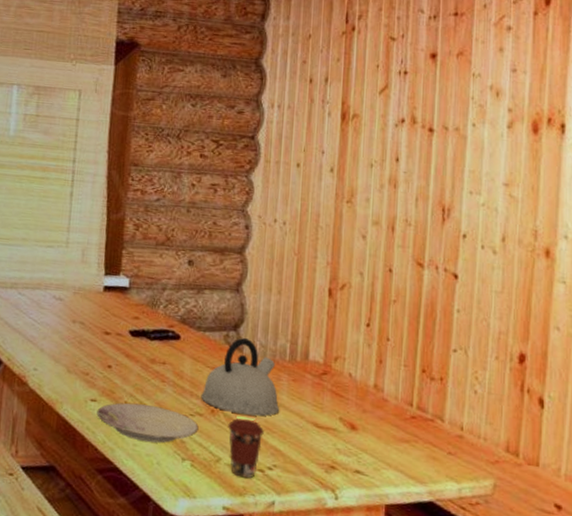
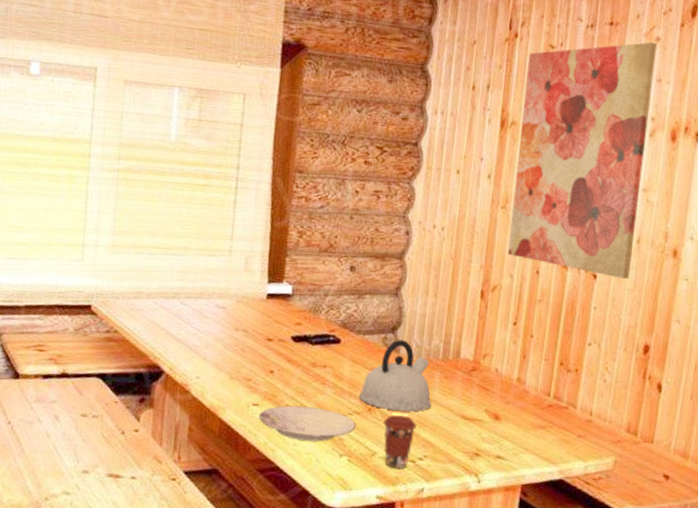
wall art: none [356,31,508,281] -> present [508,42,657,280]

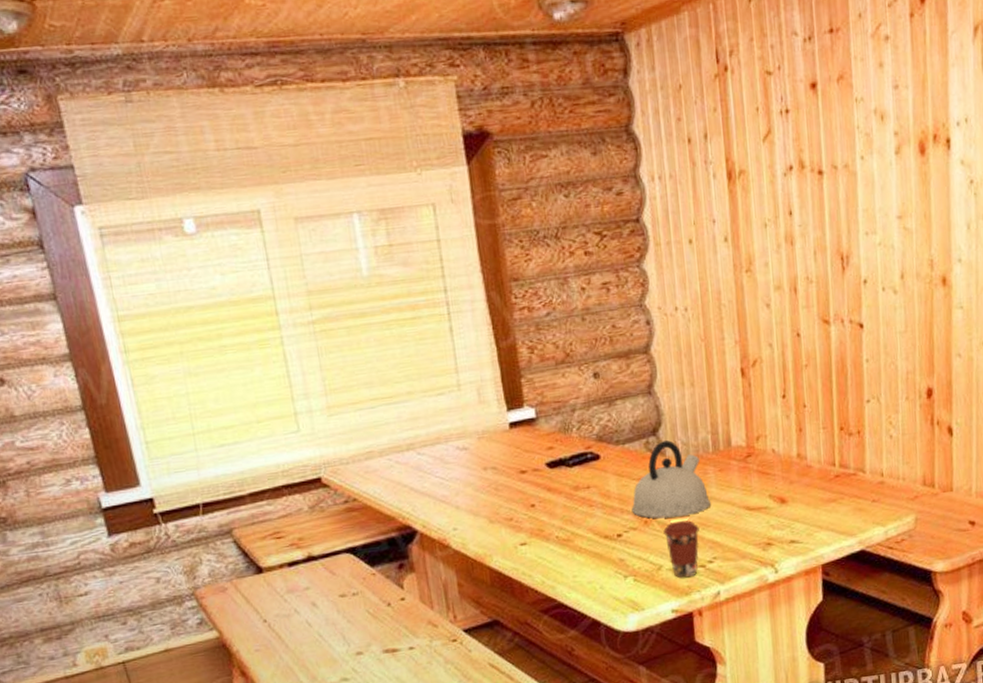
plate: present [258,405,356,442] -> none [529,532,635,571]
wall art: present [508,42,657,280] -> none [744,42,899,323]

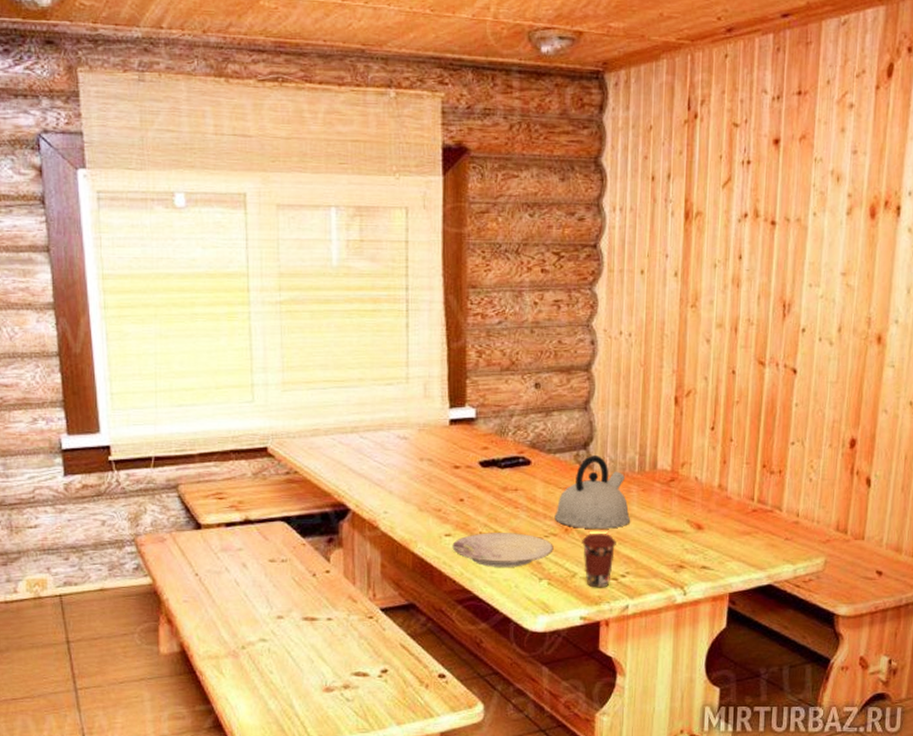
plate: none [529,532,635,571] -> present [452,533,554,567]

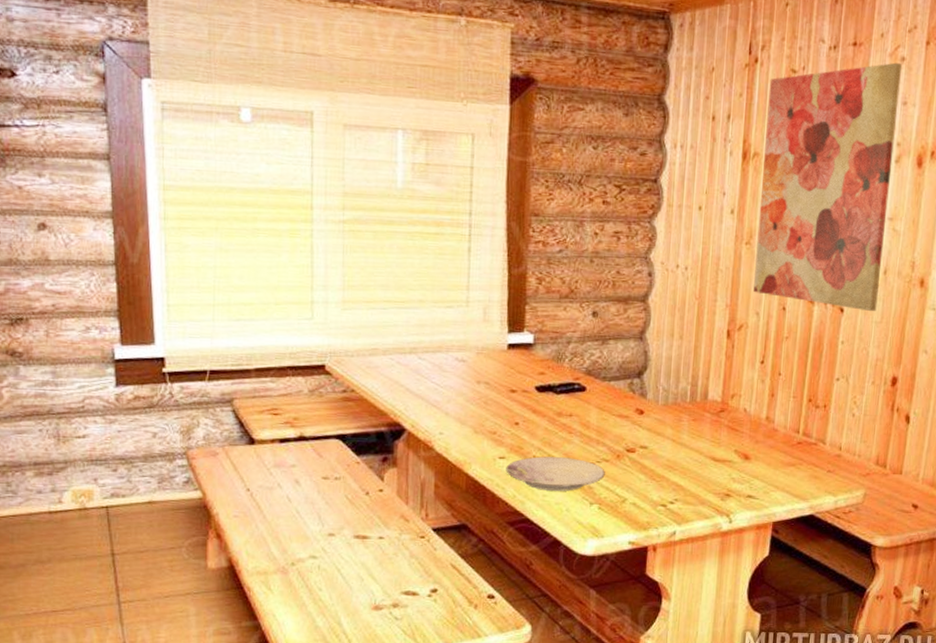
kettle: present [554,456,631,529] -> none [607,384,681,456]
coffee cup: present [582,532,616,588] -> none [633,459,666,514]
wall art: none [701,109,850,372] -> present [753,62,902,312]

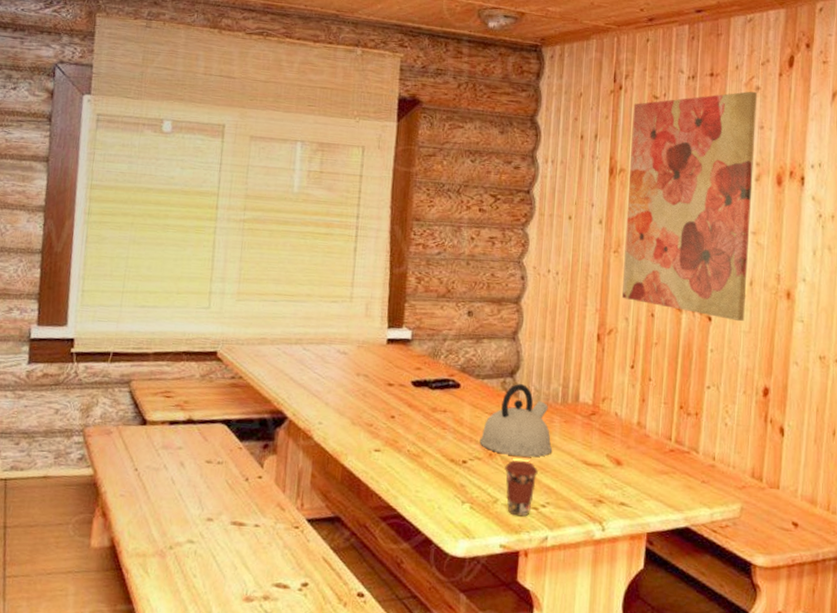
plate: present [506,456,605,491] -> none [380,451,478,488]
kettle: none [607,384,681,456] -> present [479,384,553,457]
coffee cup: none [633,459,666,514] -> present [505,459,538,517]

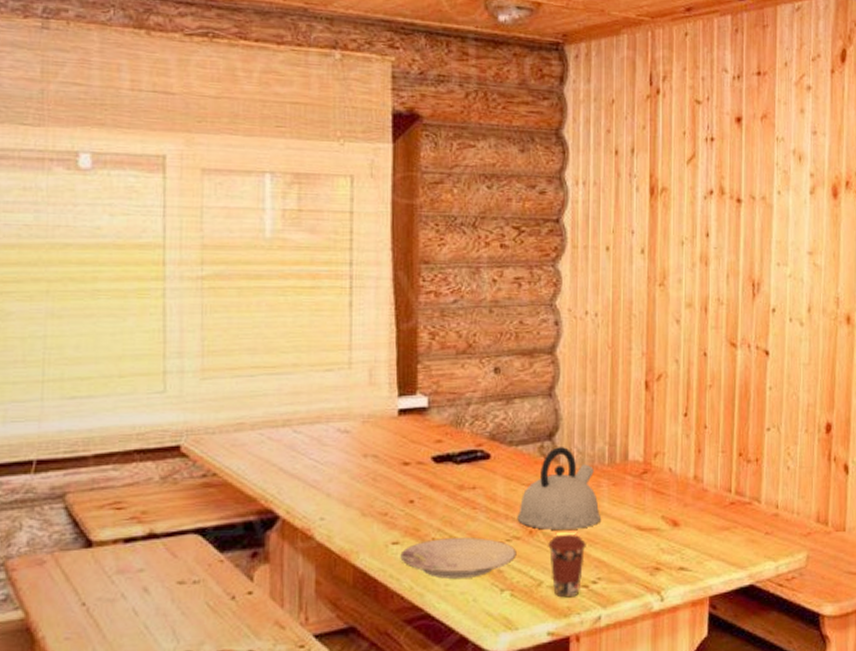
plate: none [380,451,478,488] -> present [400,537,517,579]
wall art: present [622,91,757,322] -> none [671,91,808,354]

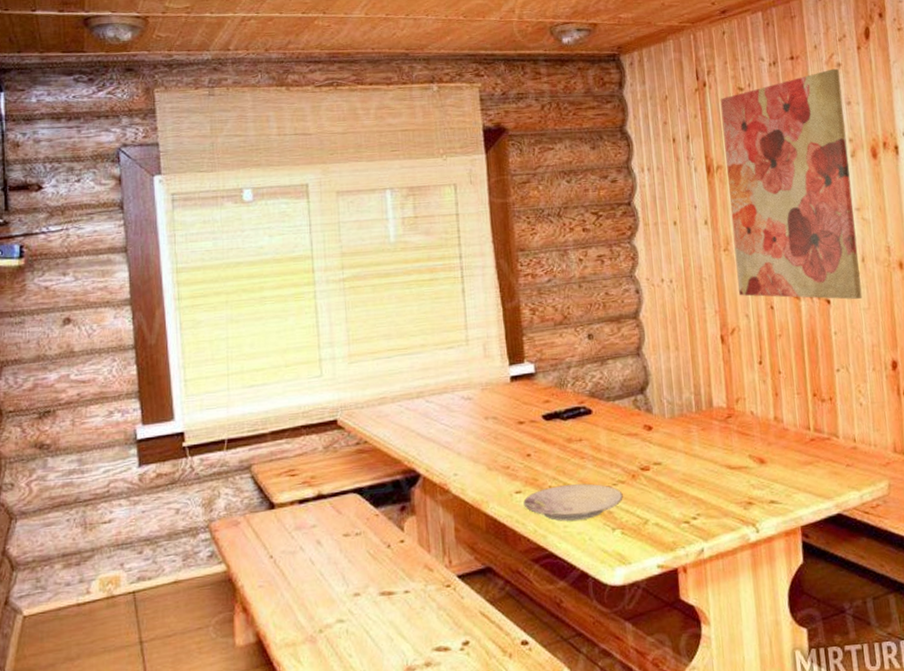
kettle: present [517,447,602,530] -> none [620,399,695,473]
coffee cup: present [548,534,586,598] -> none [650,476,684,534]
wall art: none [671,91,808,354] -> present [720,68,862,300]

